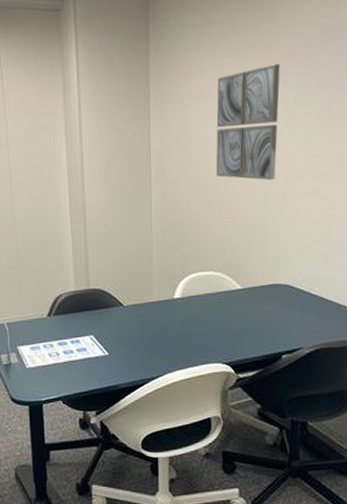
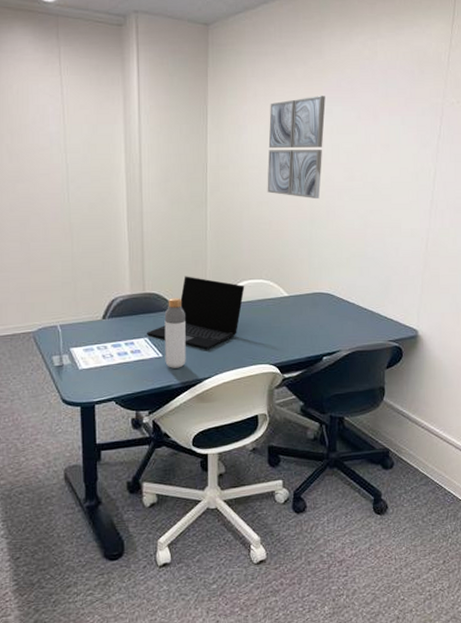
laptop: none [91,270,194,348] -> present [146,276,245,350]
bottle: none [109,292,133,367] -> present [164,297,186,368]

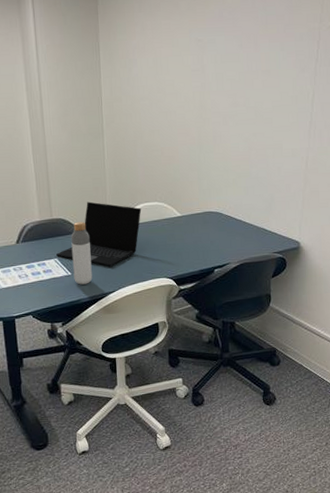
wall art: present [267,96,326,198] -> none [157,27,209,125]

